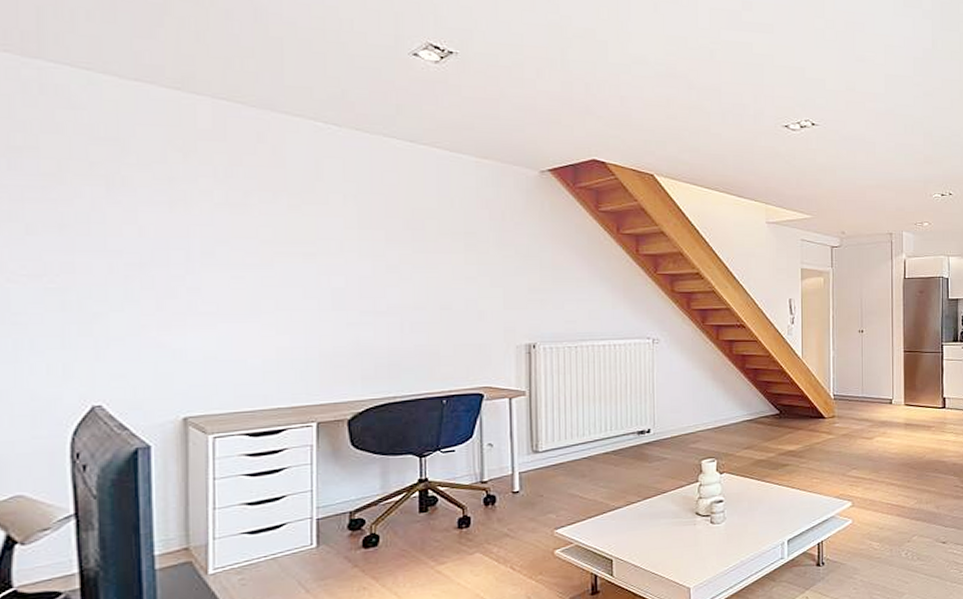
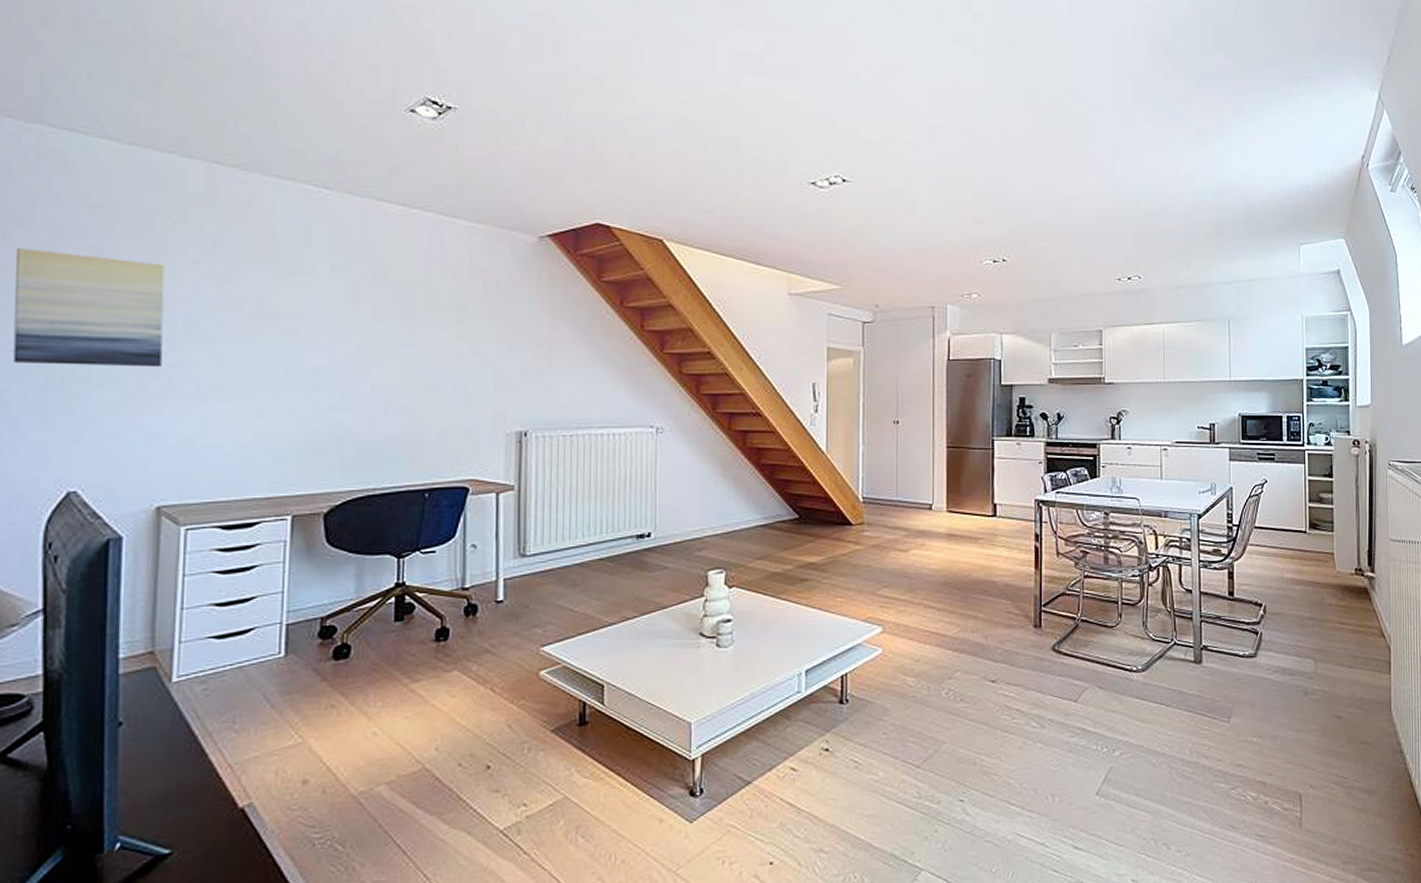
wall art: none [22,178,180,290] -> present [13,248,165,368]

